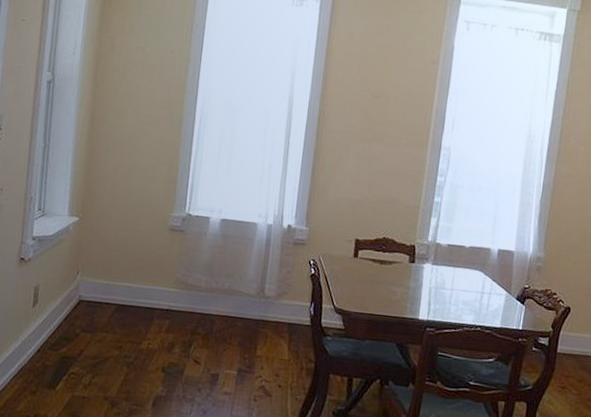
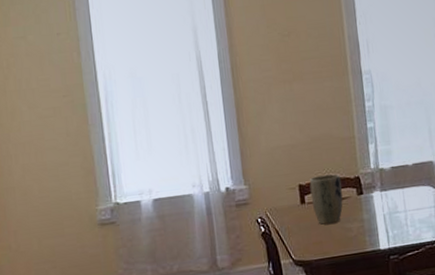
plant pot: none [364,235,397,283] -> present [309,174,343,225]

